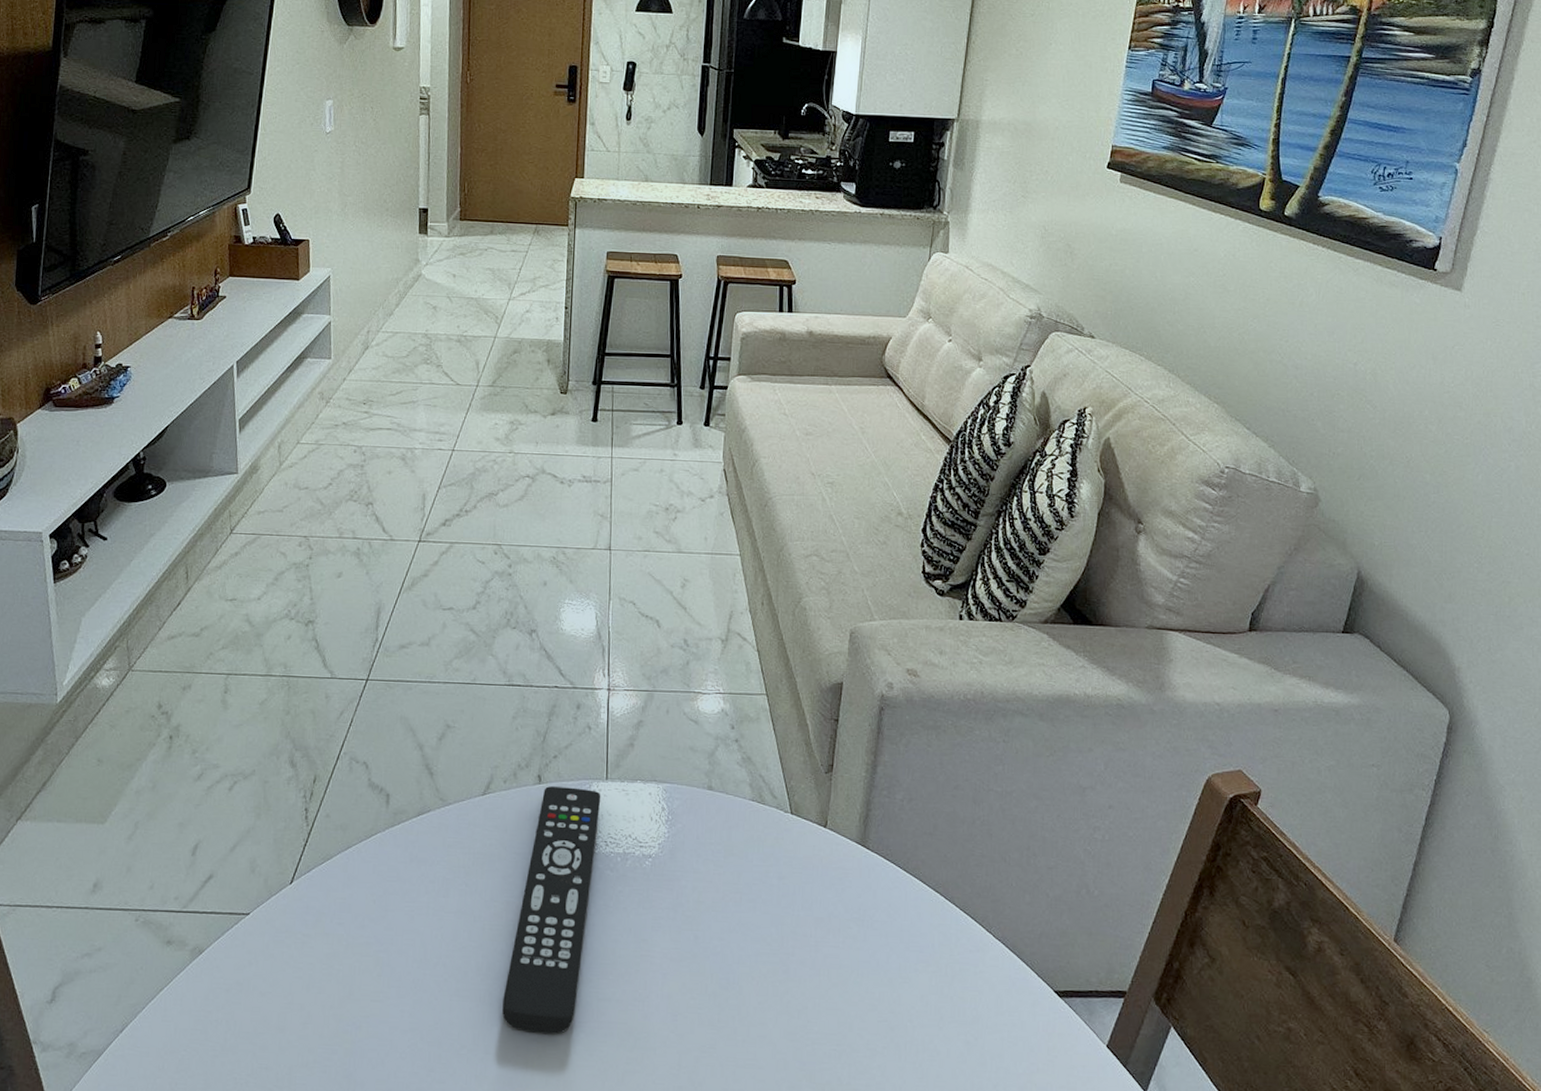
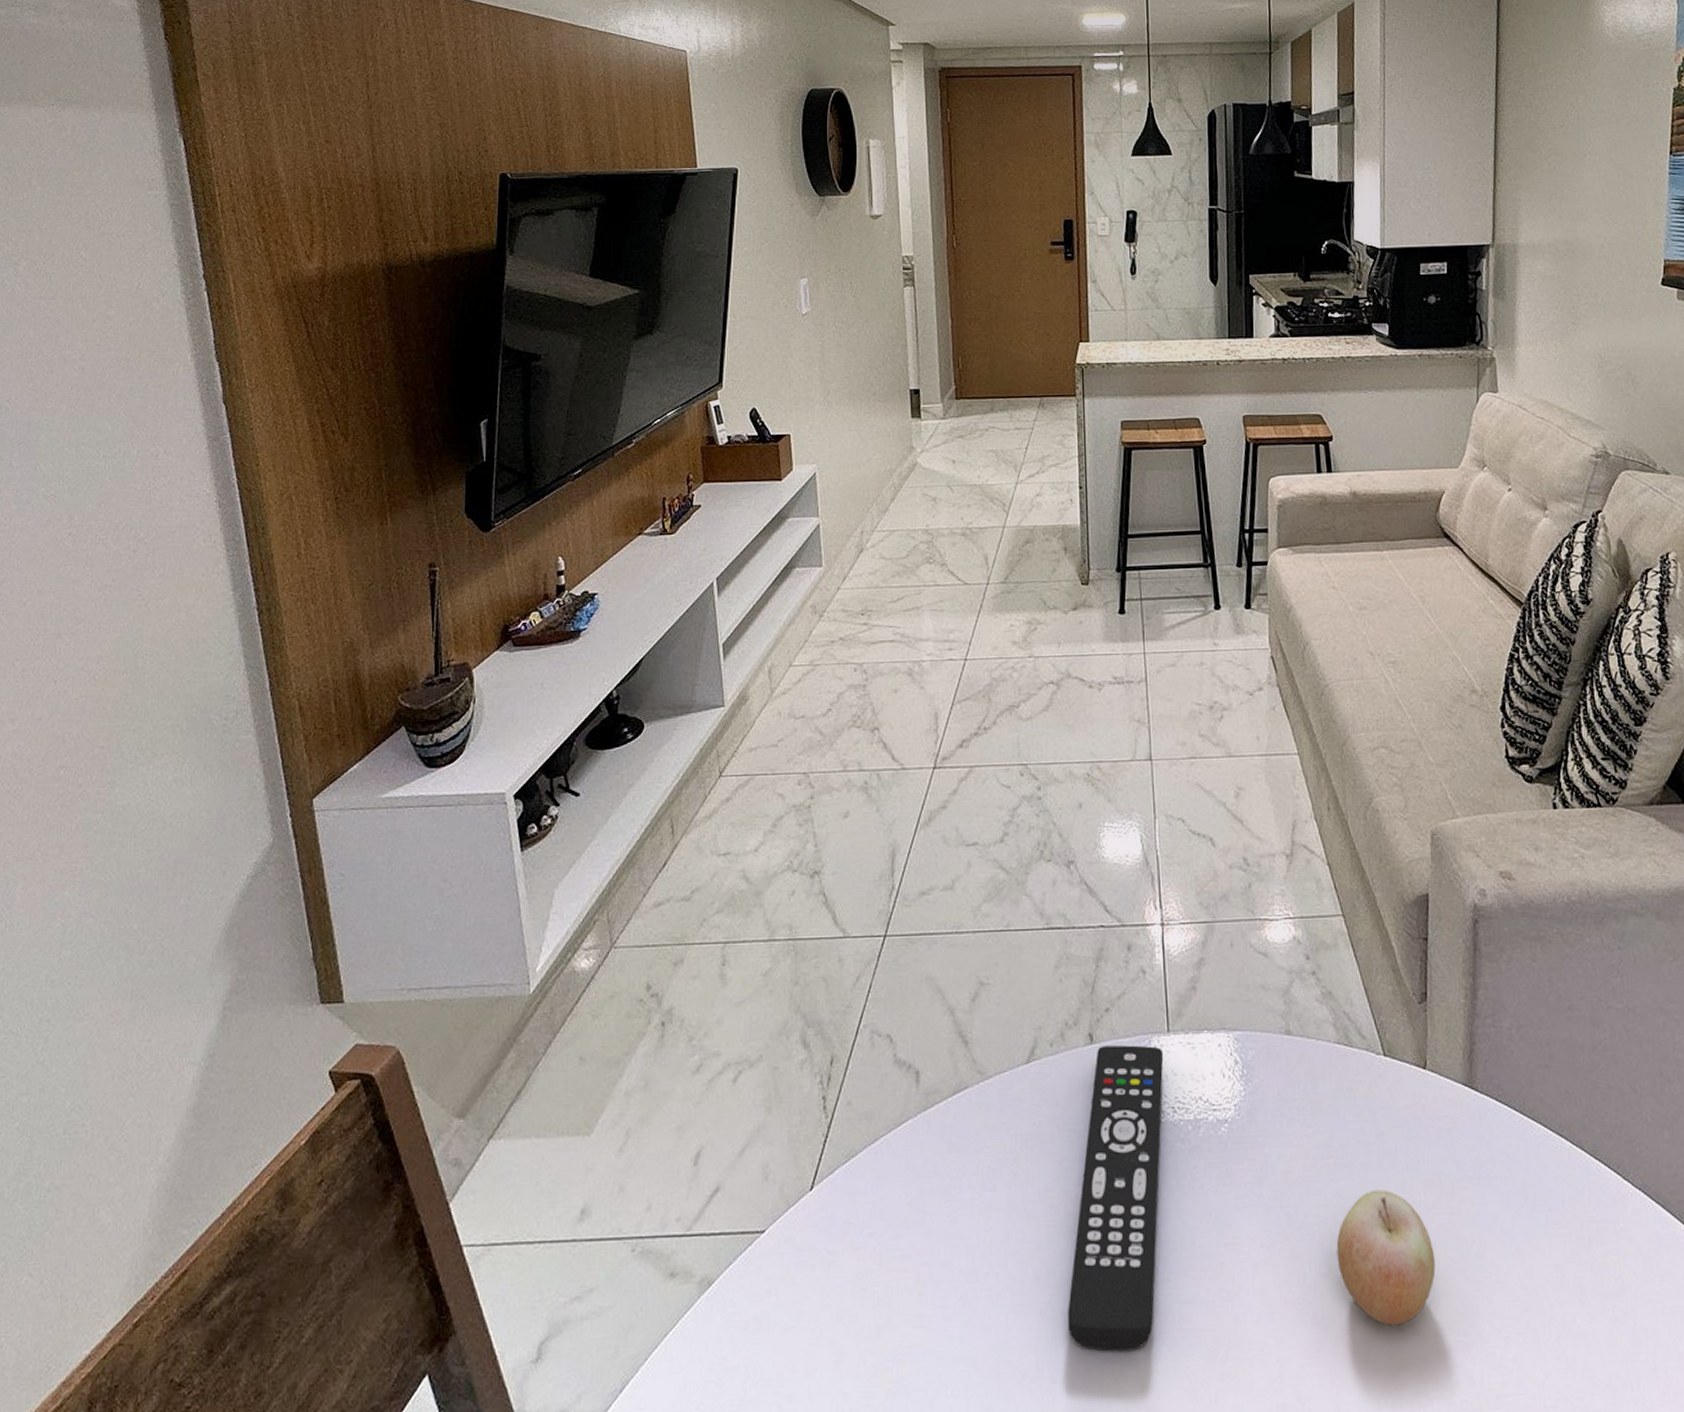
fruit: none [735,922,819,1033] -> present [1336,1189,1436,1326]

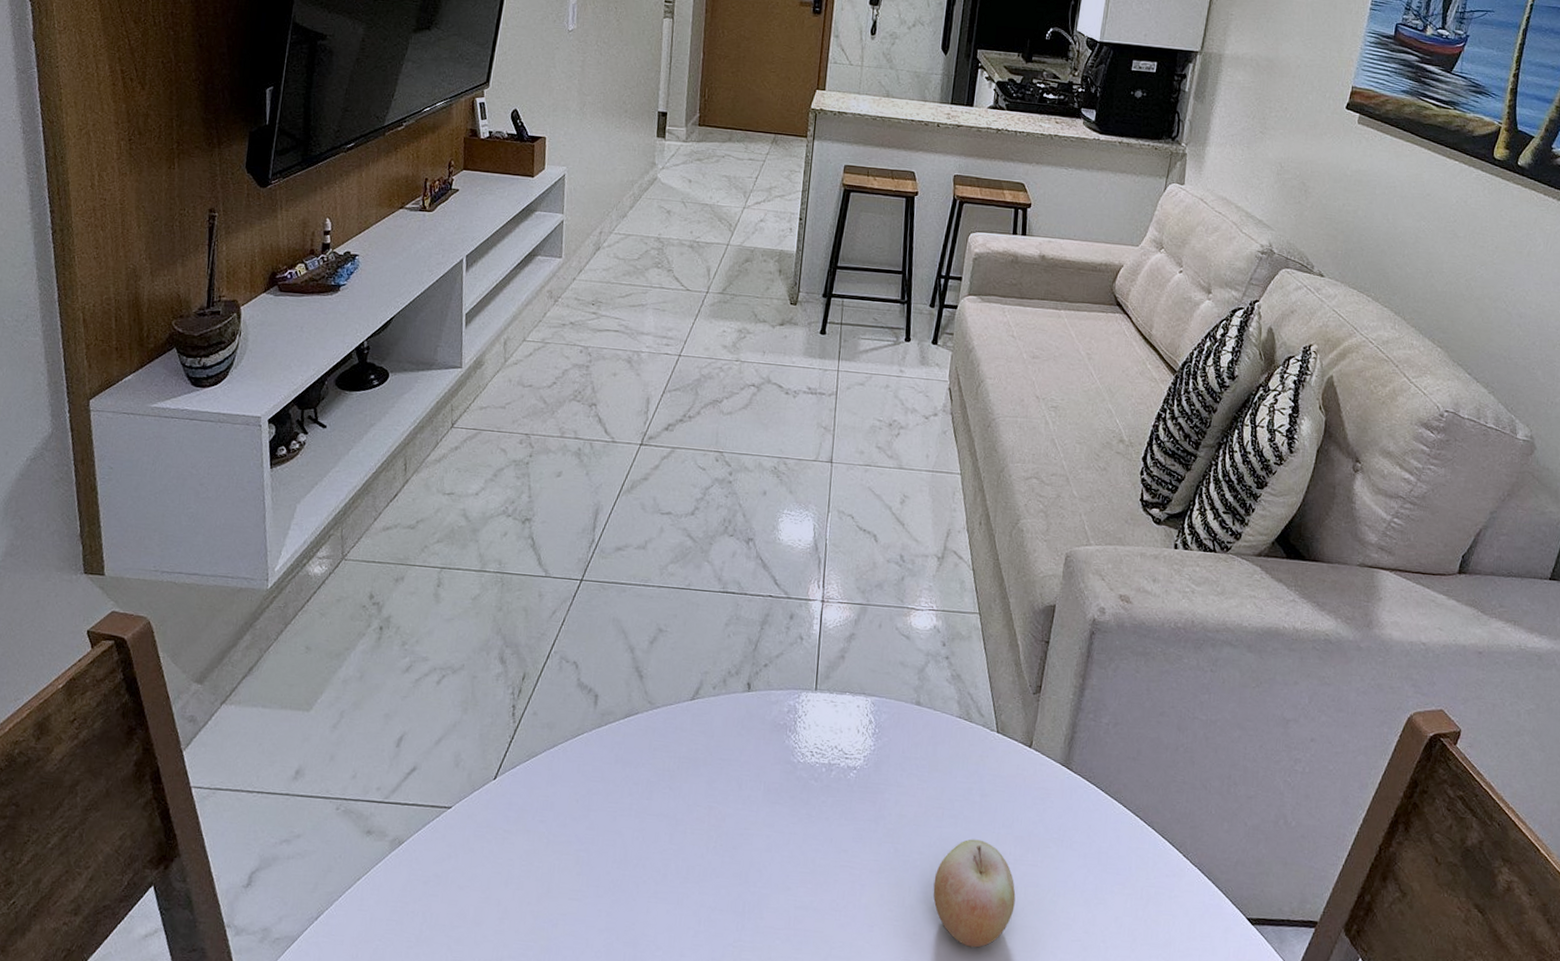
remote control: present [1068,1045,1164,1351] -> none [699,694,810,940]

